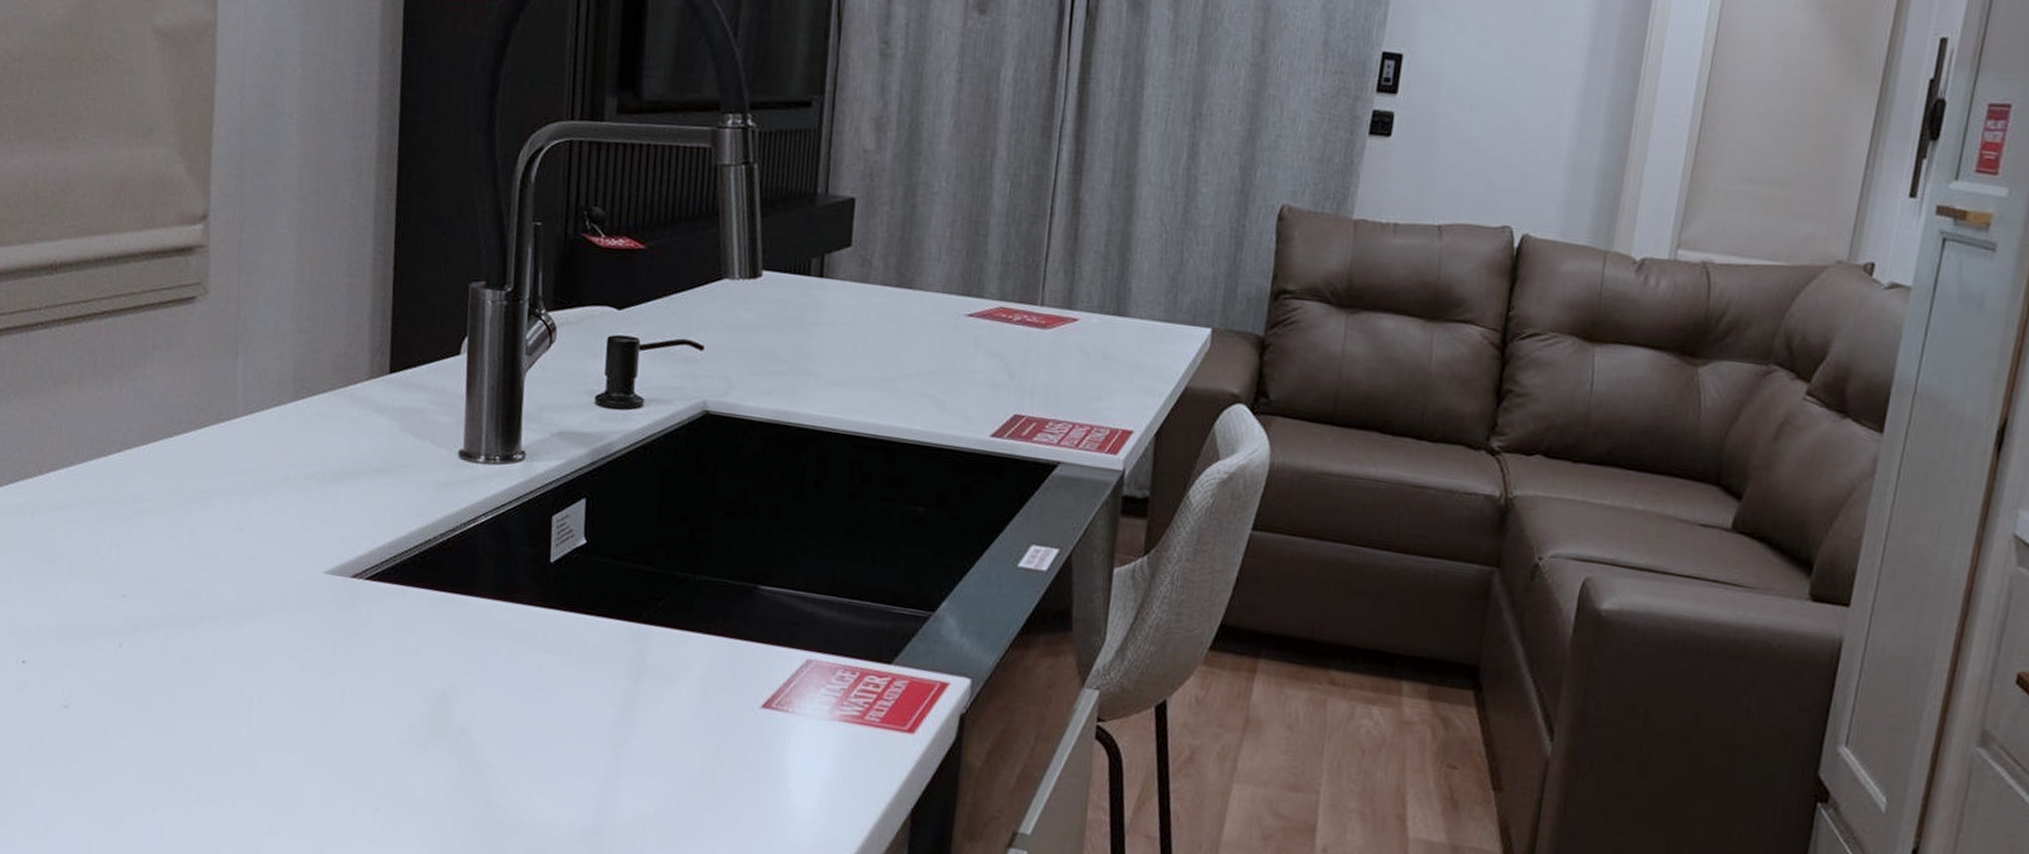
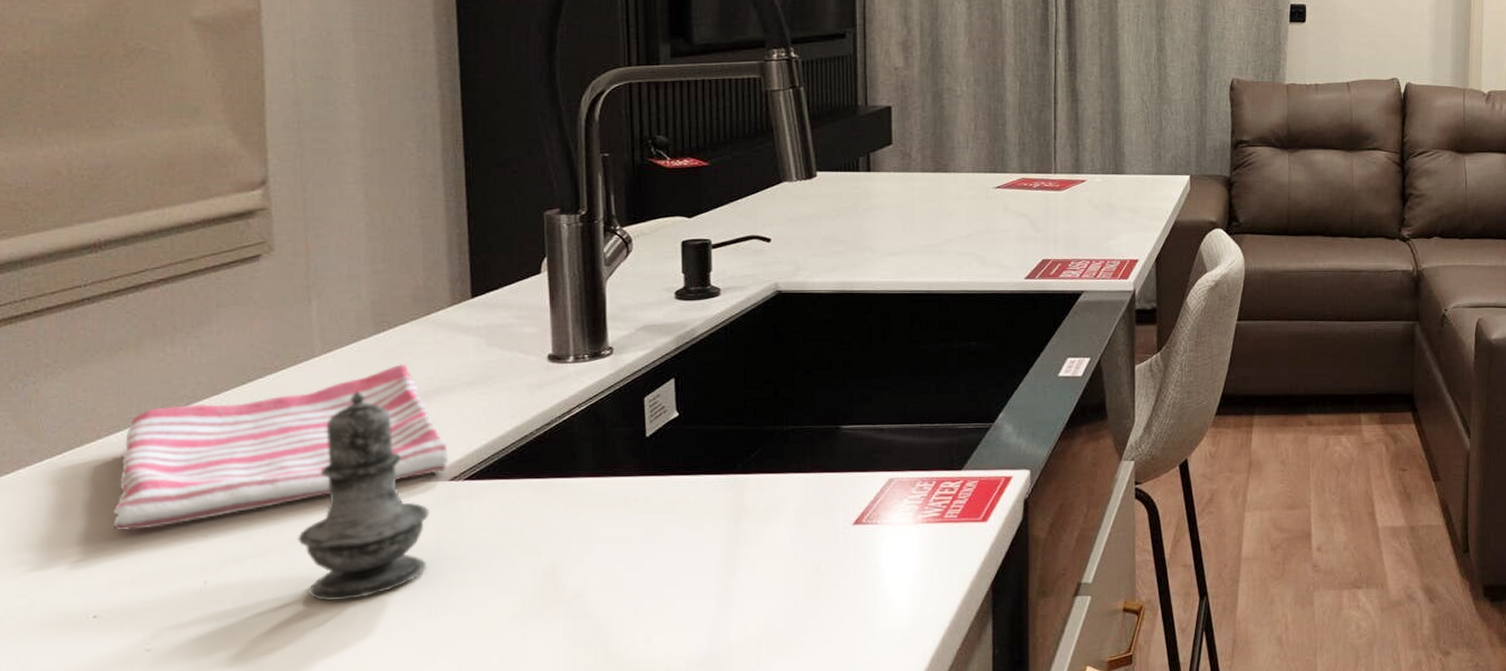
dish towel: none [45,437,353,578] -> present [112,363,449,530]
salt shaker: none [205,462,330,692] -> present [298,392,430,601]

